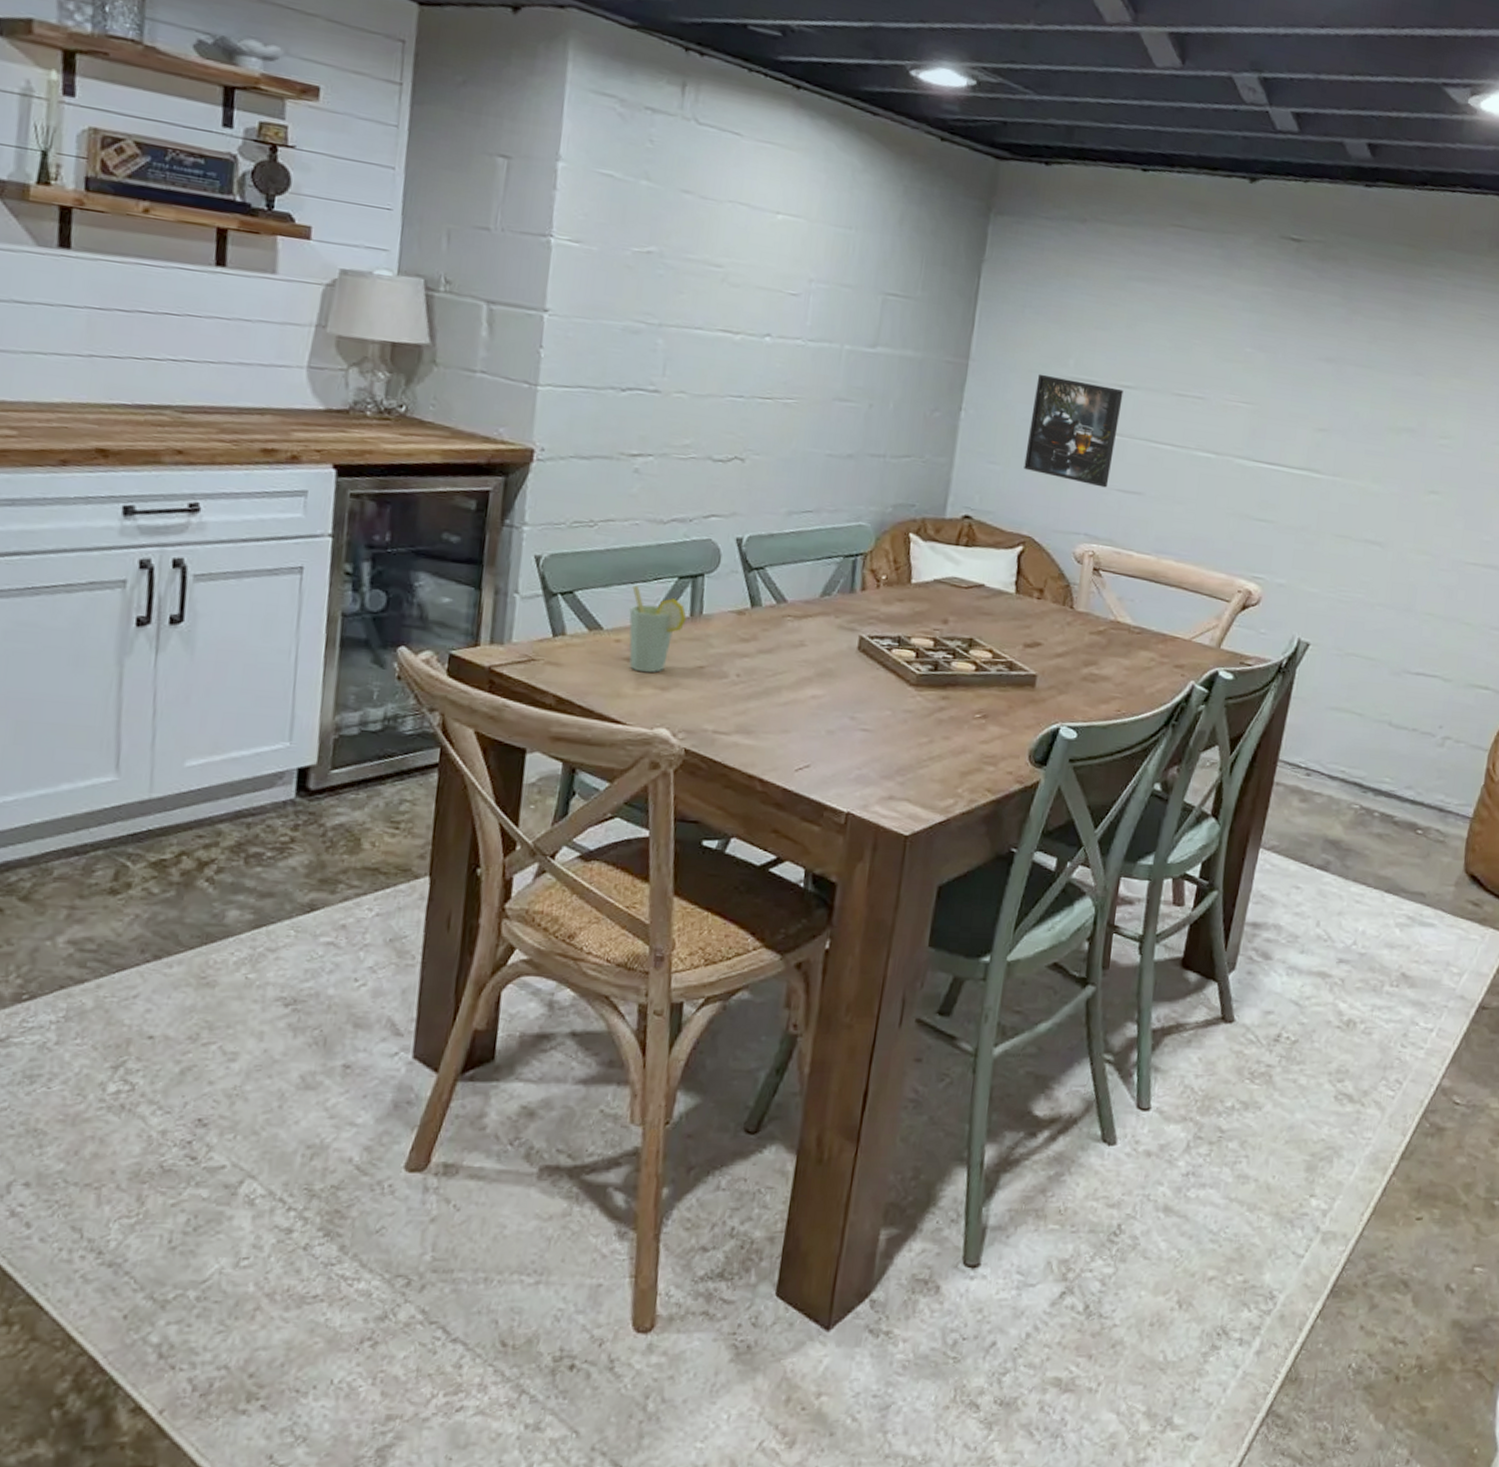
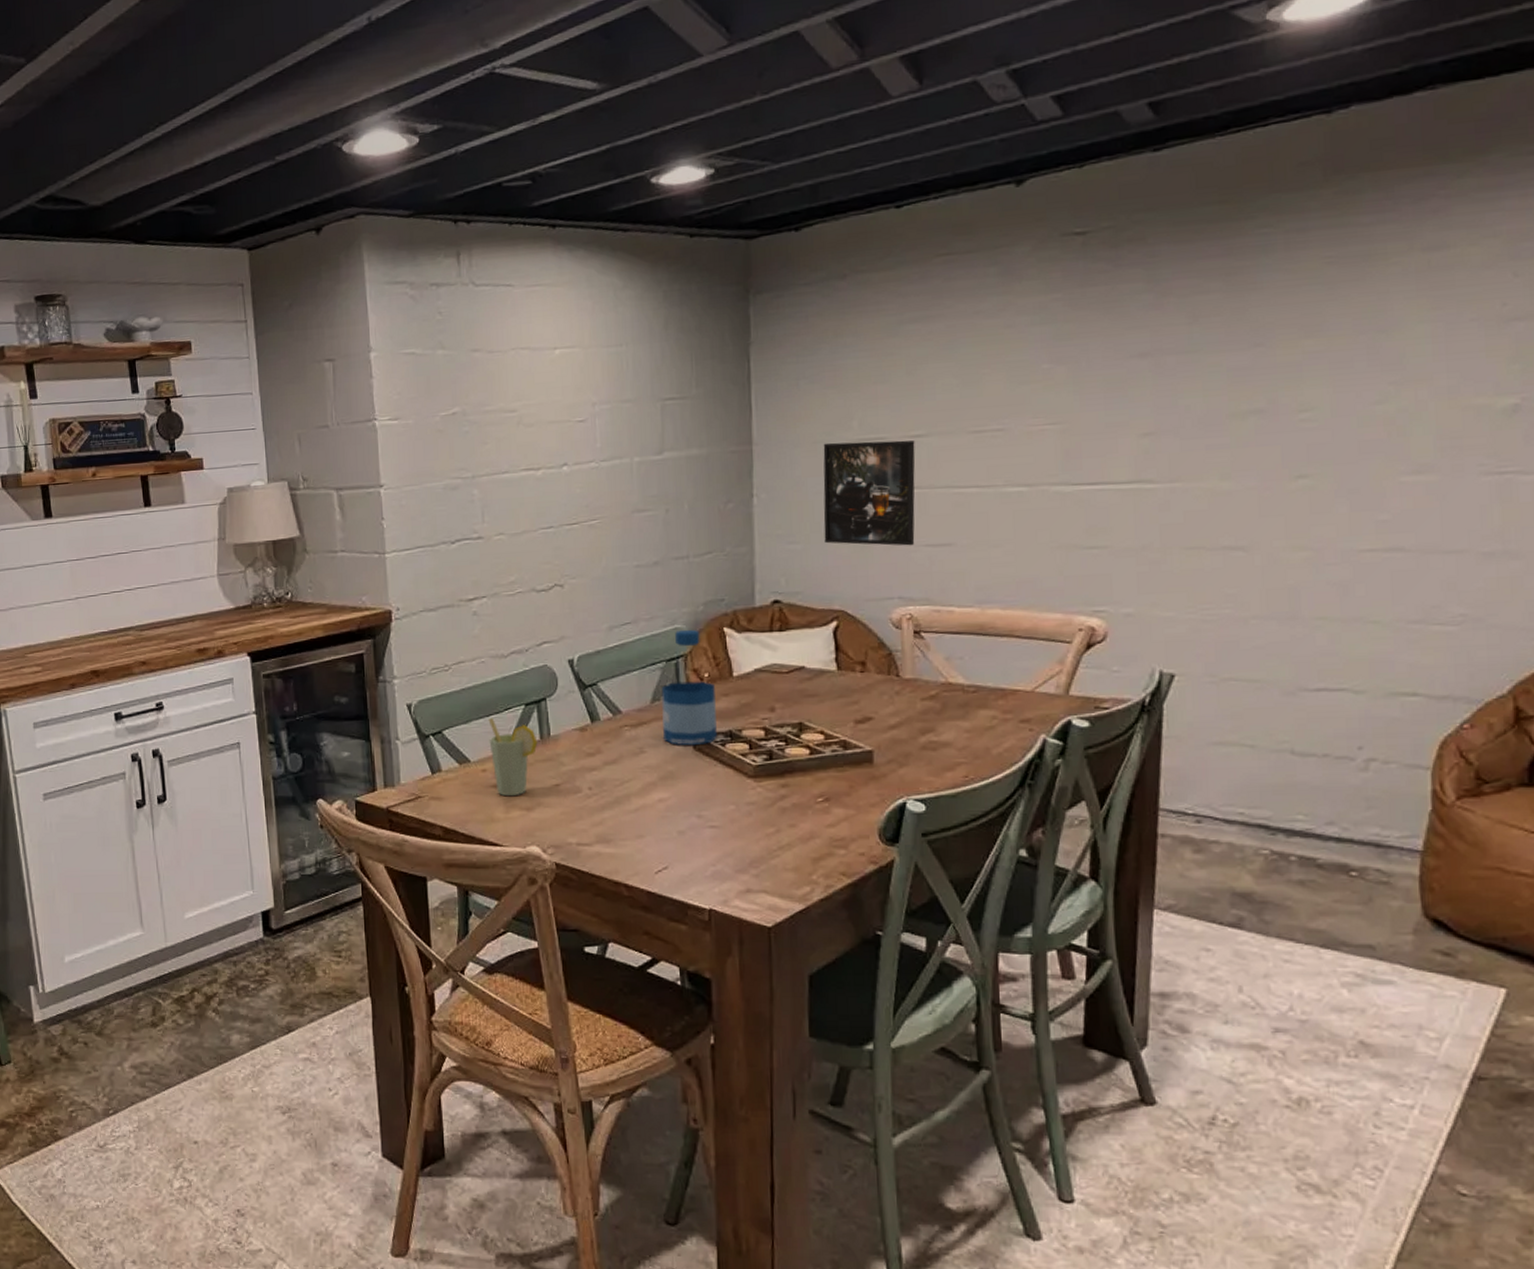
bottle: none [828,527,891,647] -> present [661,629,717,746]

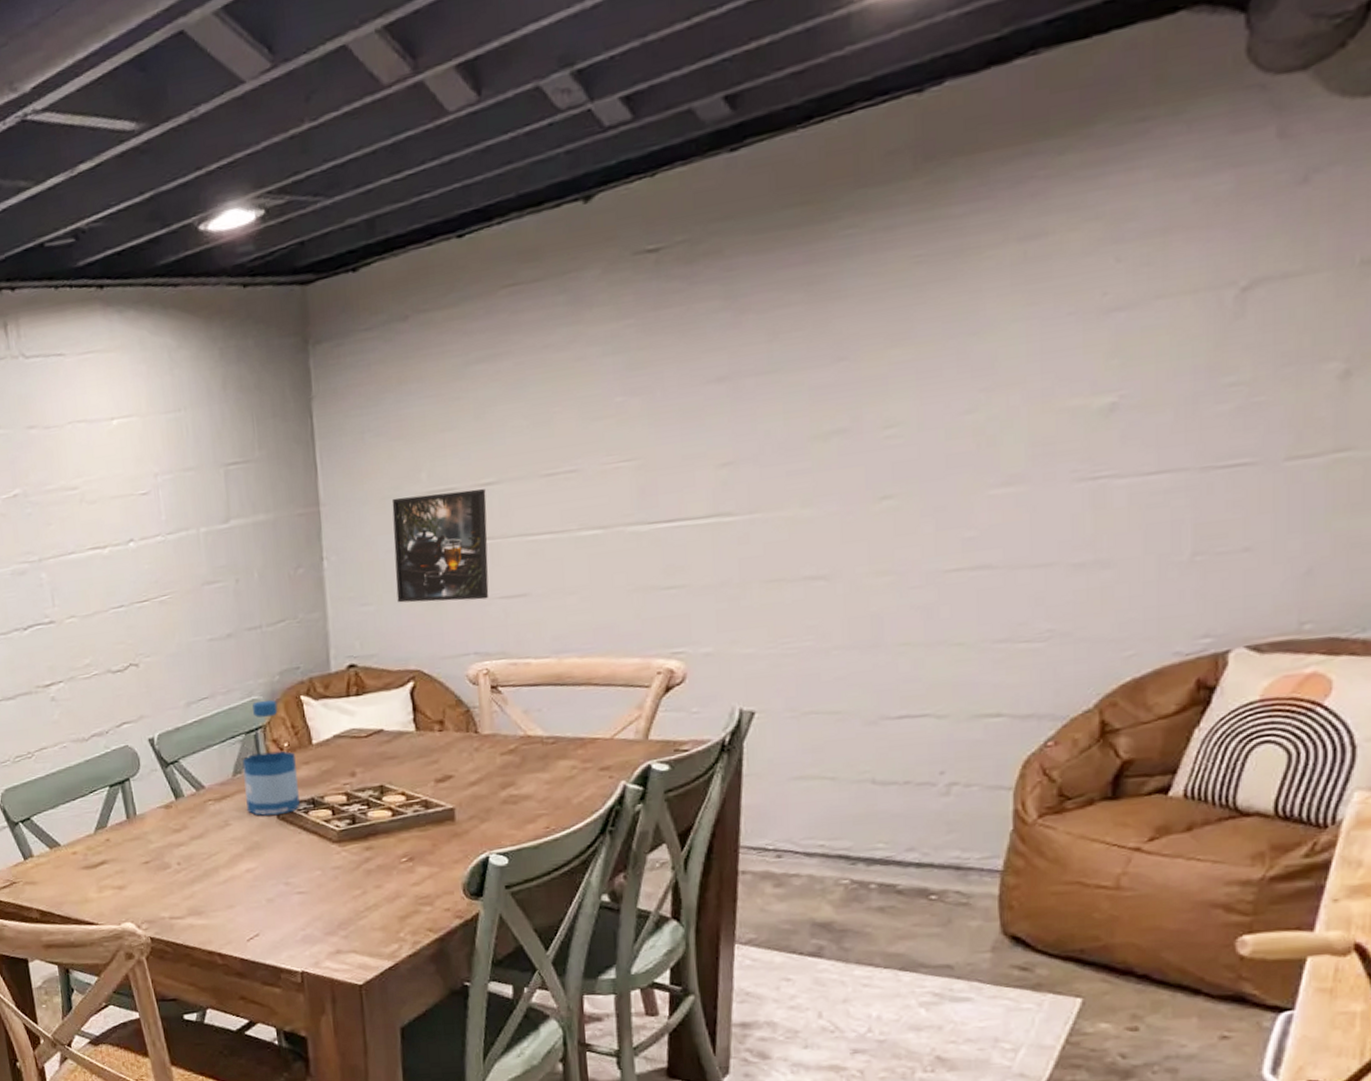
cup: present [488,718,538,797] -> none [74,801,125,877]

